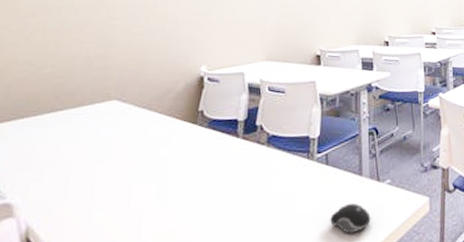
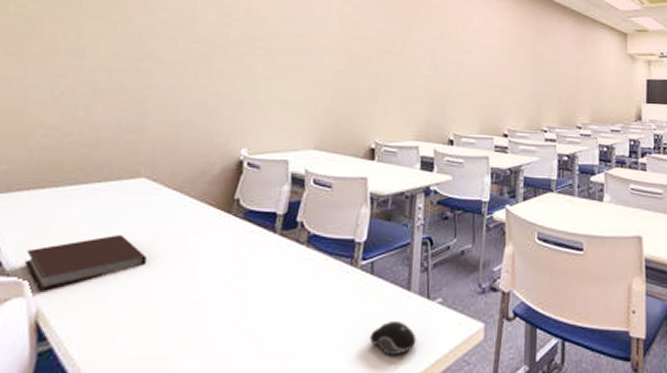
notebook: none [11,152,124,211] -> present [24,234,147,291]

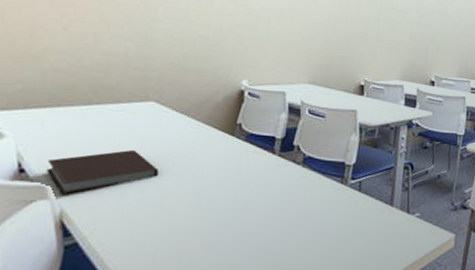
computer mouse: present [370,322,416,355] -> none [357,230,397,257]

